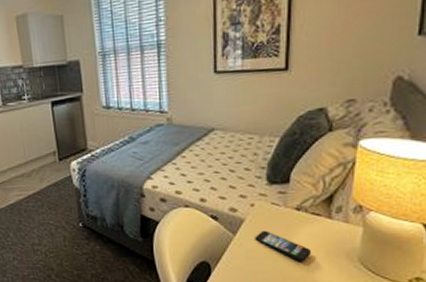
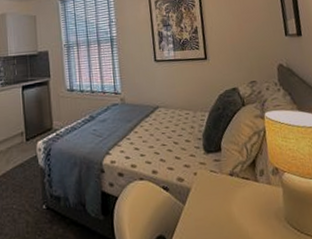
smartphone: present [255,230,312,262] -> none [201,197,249,227]

